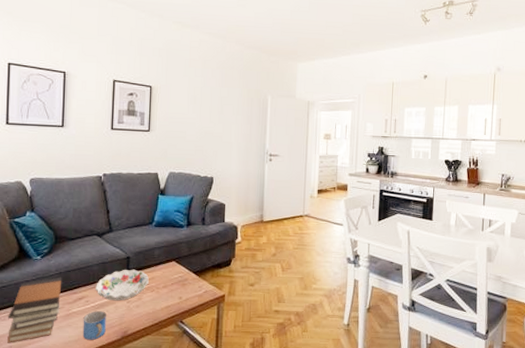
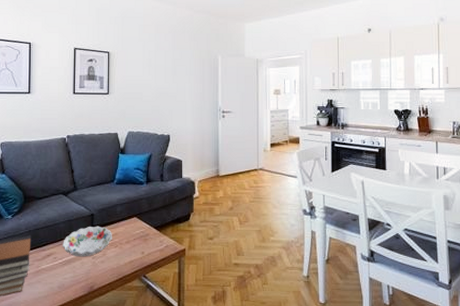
mug: present [82,311,106,340] -> none [51,267,73,296]

